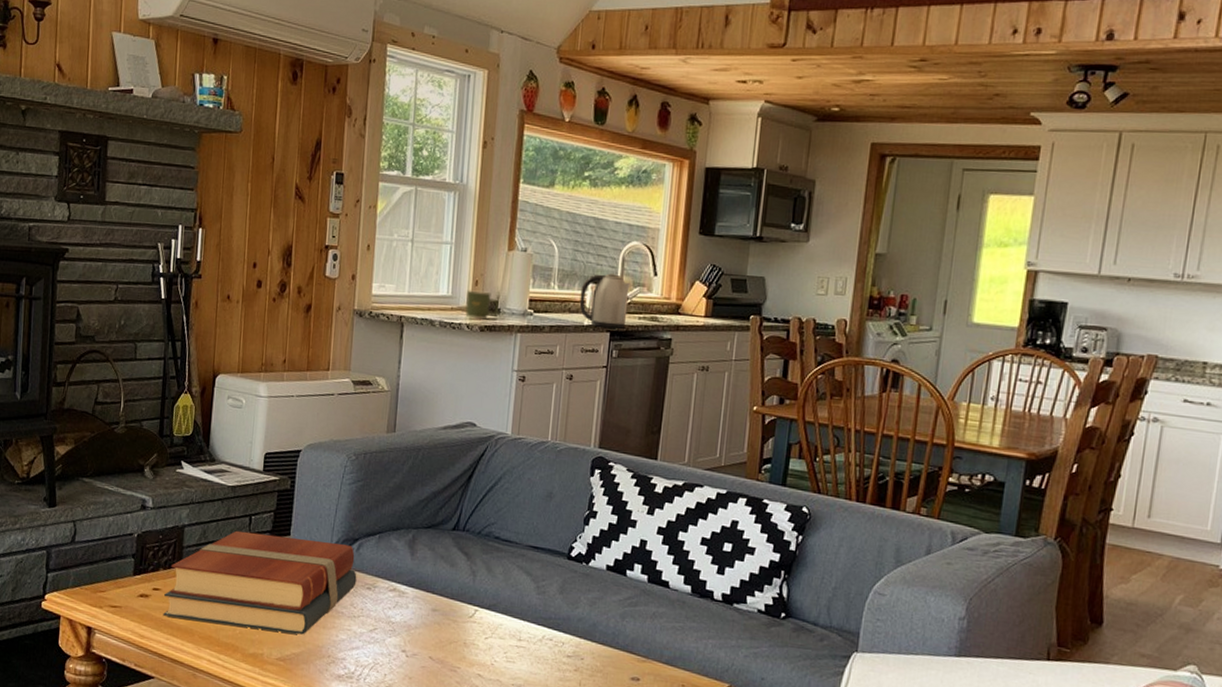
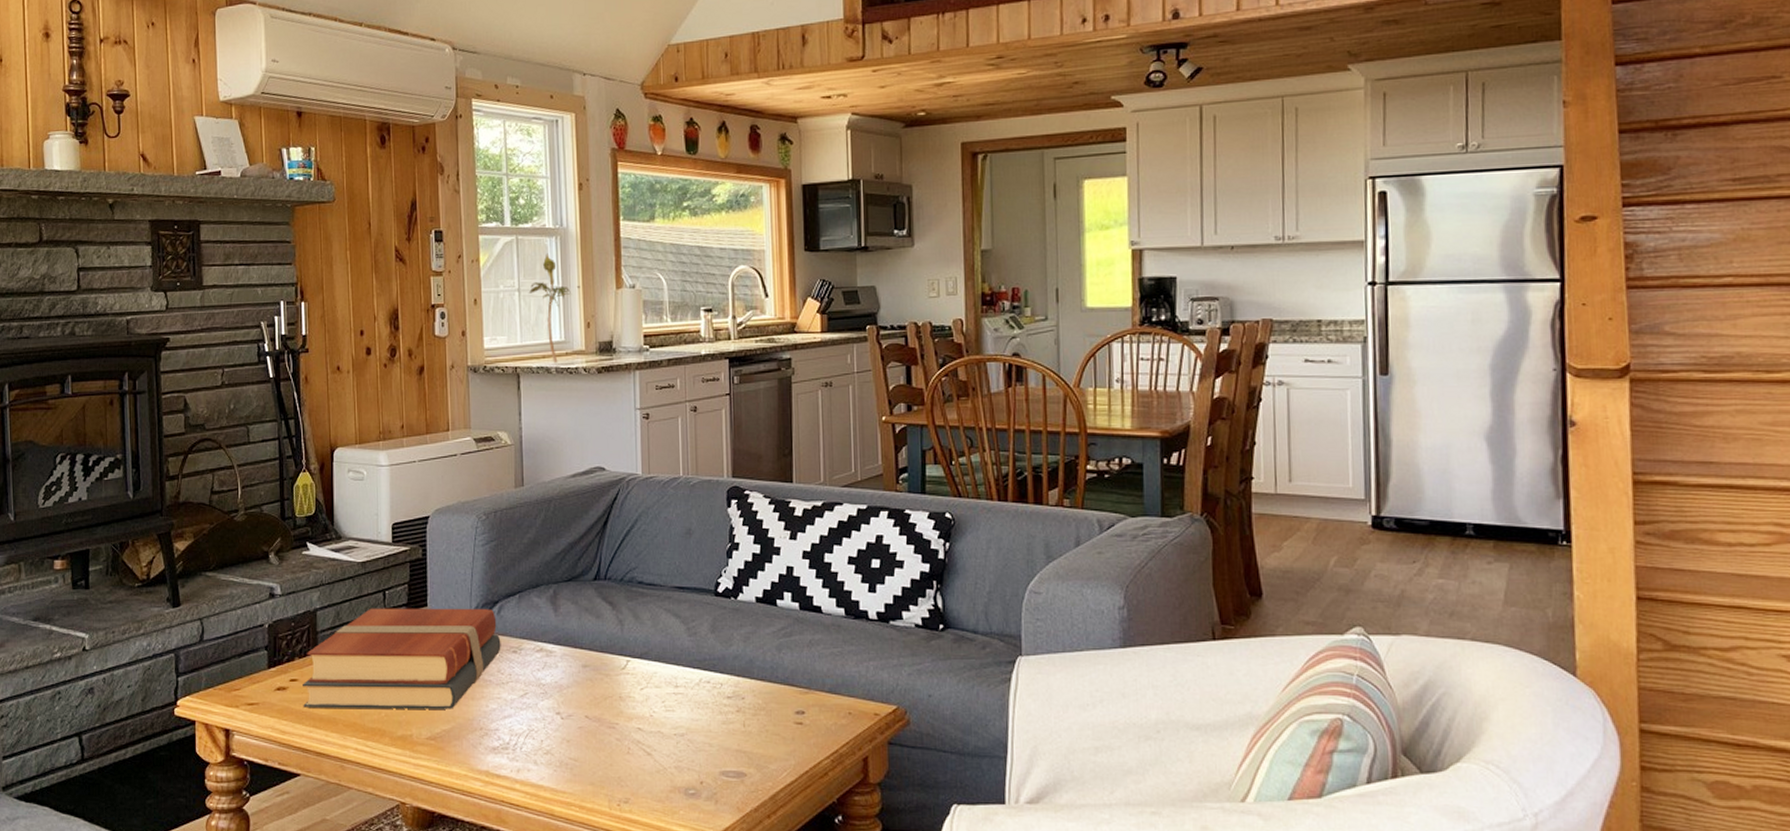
plant: none [421,207,473,317] -> present [528,253,580,364]
mug: present [464,290,499,320] -> none [579,332,613,361]
kettle: present [579,273,632,329] -> none [694,300,744,355]

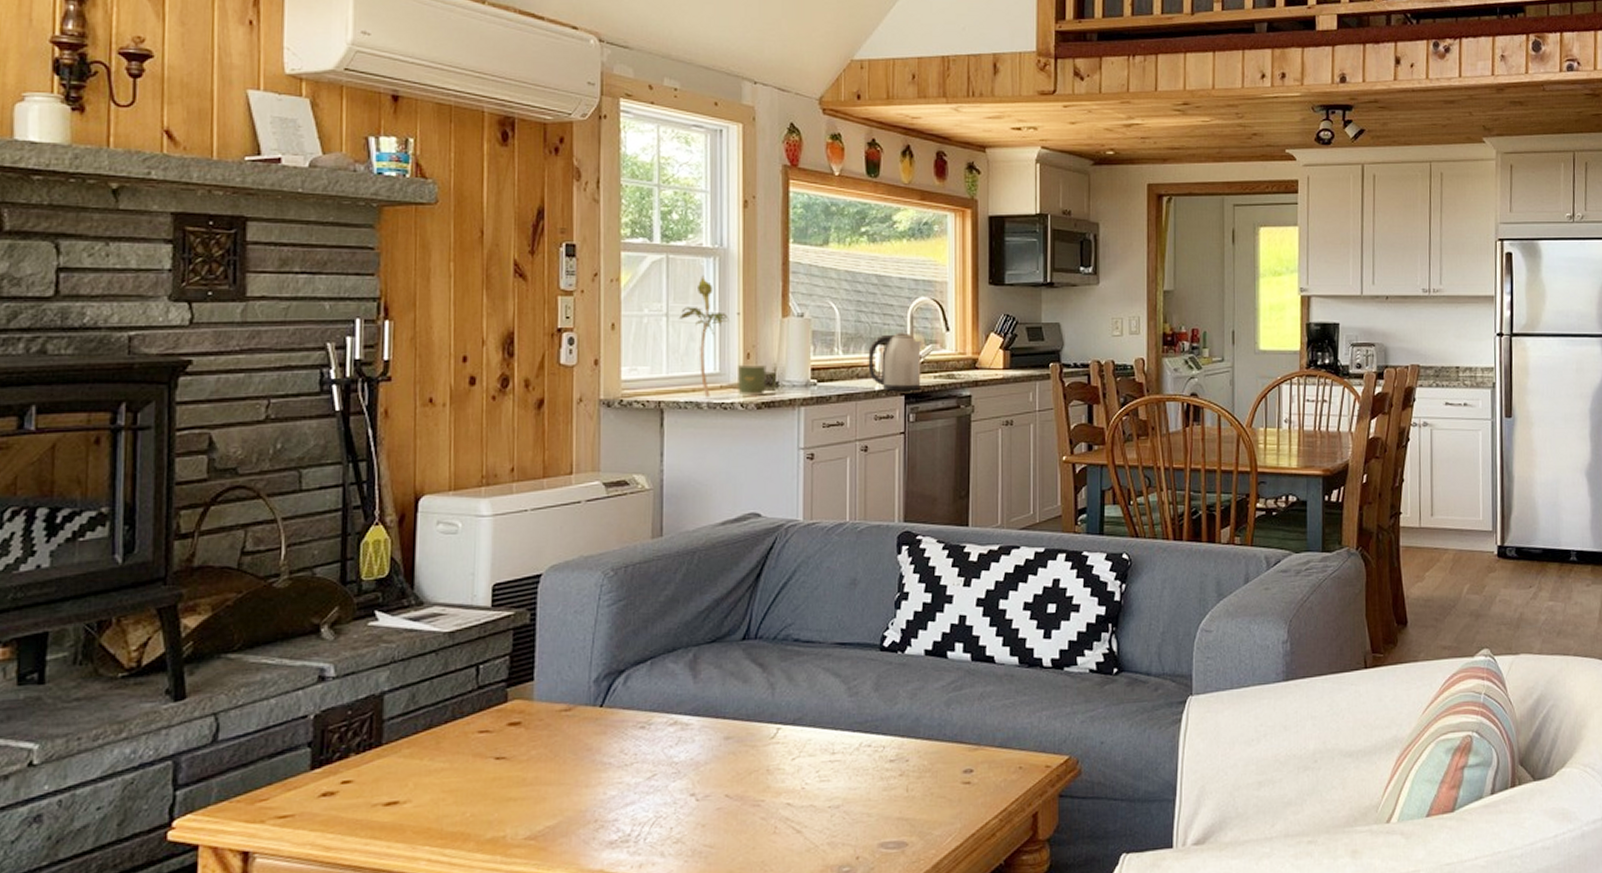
books: present [303,608,501,709] -> none [358,680,626,815]
mug: none [579,332,613,361] -> present [736,364,776,396]
kettle: none [694,300,744,355] -> present [868,333,923,391]

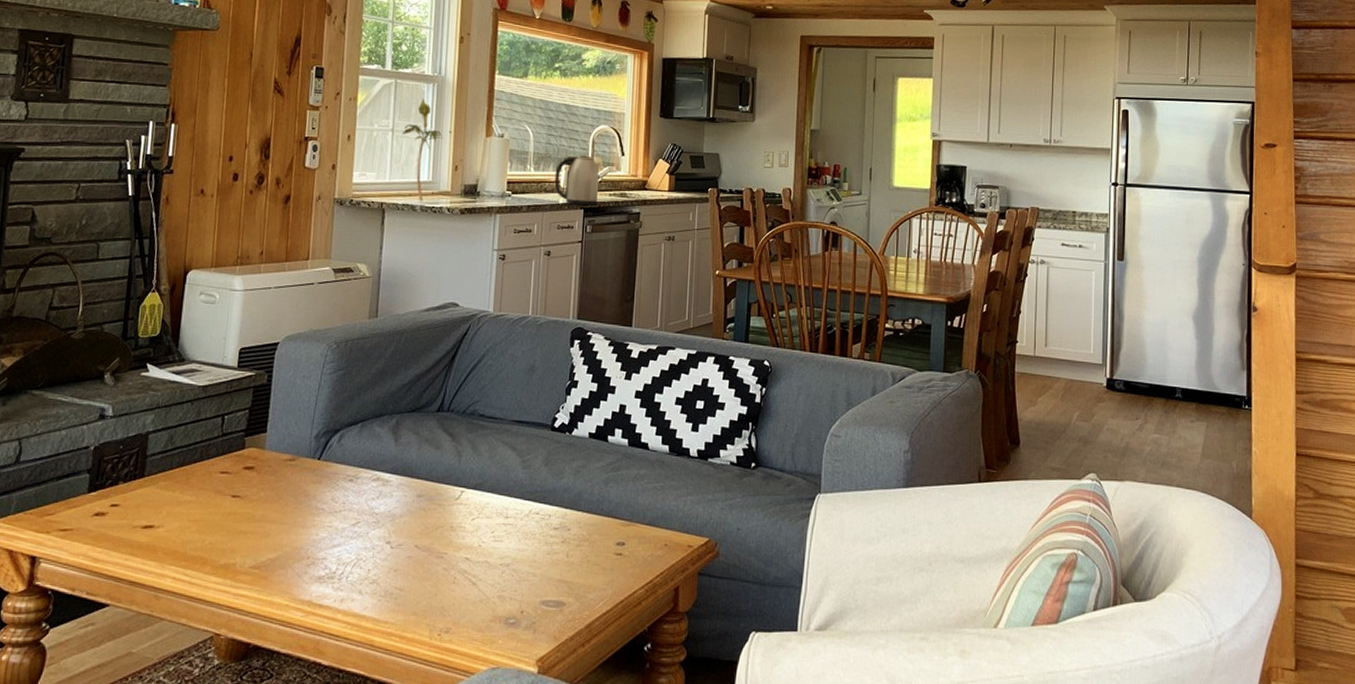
mug: present [736,364,776,396] -> none [445,175,478,203]

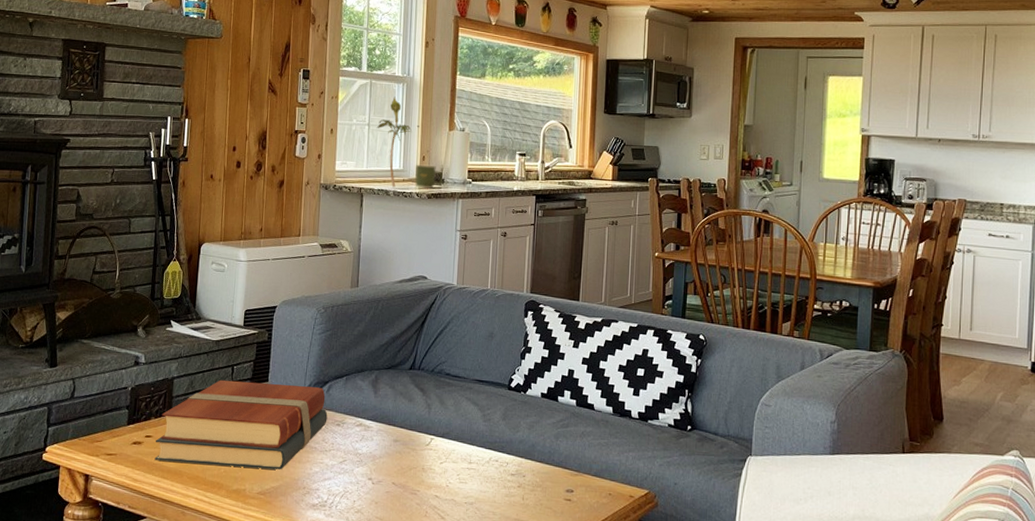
books: none [121,432,339,538] -> present [154,379,328,470]
mug: none [445,175,478,203] -> present [414,164,443,189]
kettle: present [554,155,602,205] -> none [509,147,551,192]

